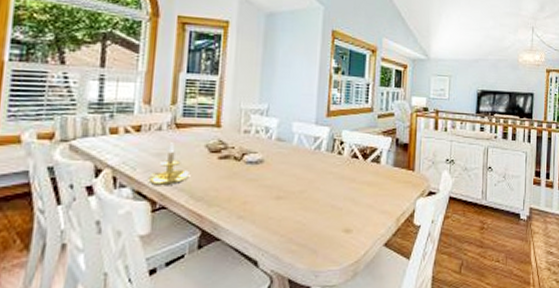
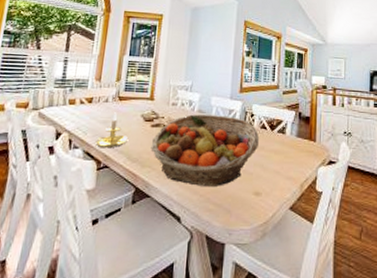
fruit basket: none [219,143,351,225] -> present [151,114,260,186]

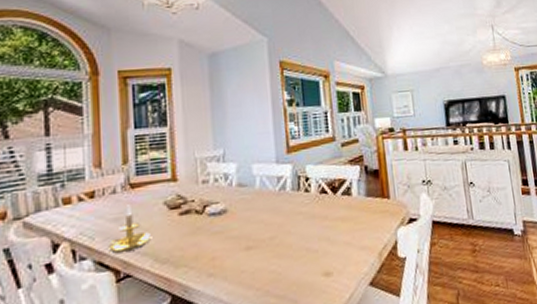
fruit basket: present [151,114,260,186] -> none [182,185,321,279]

